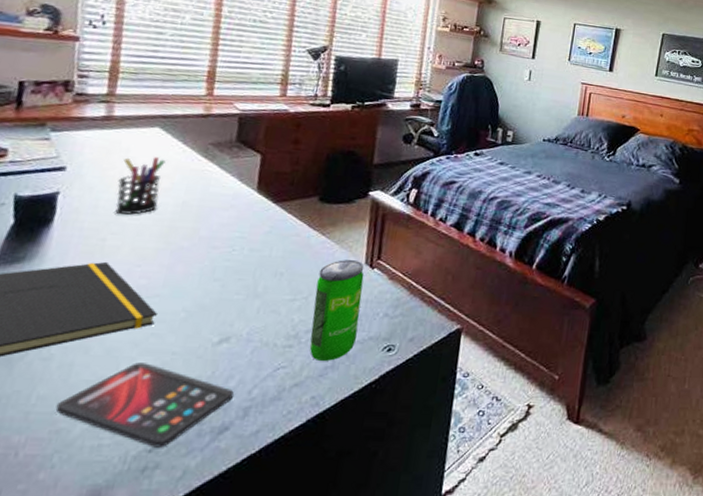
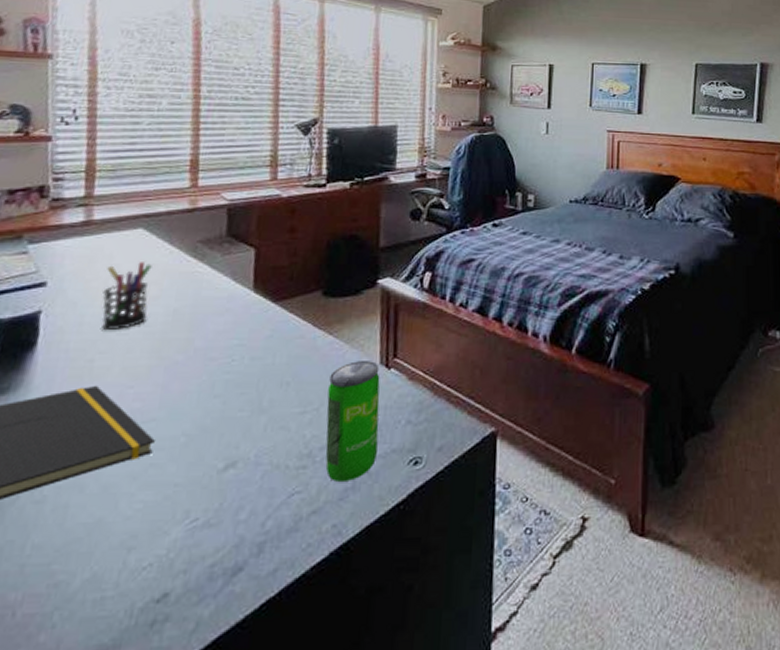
smartphone: present [55,362,234,448] -> none [52,498,245,597]

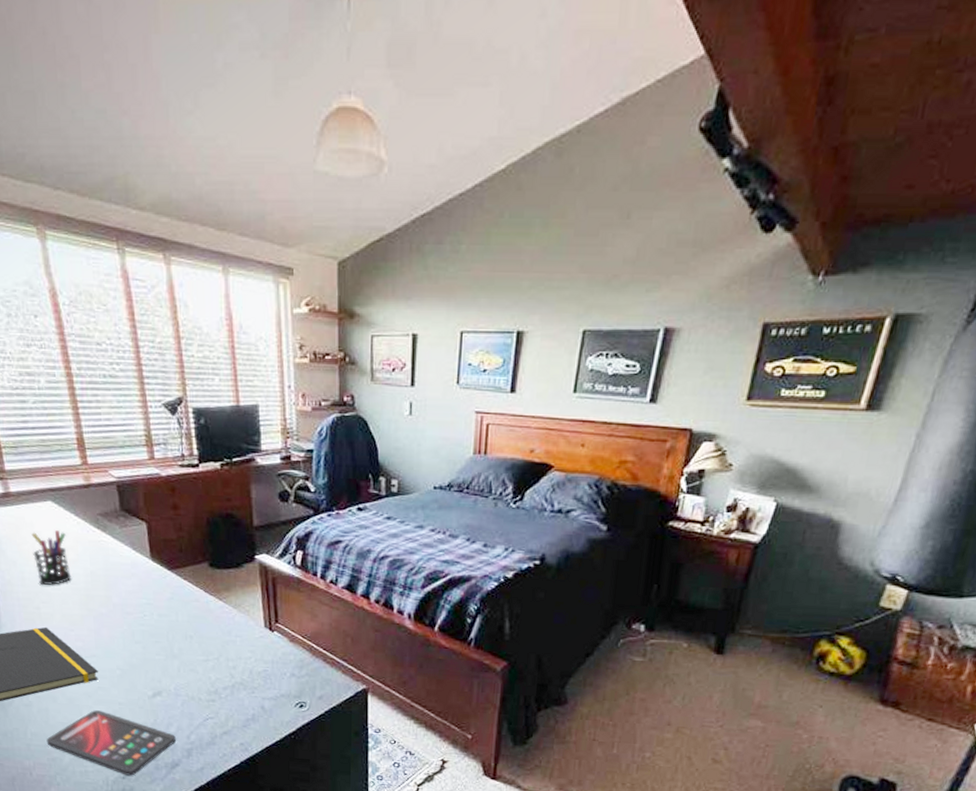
smartphone: none [52,498,245,597] -> present [46,710,176,776]
beverage can: present [325,361,380,482] -> none [224,623,269,714]

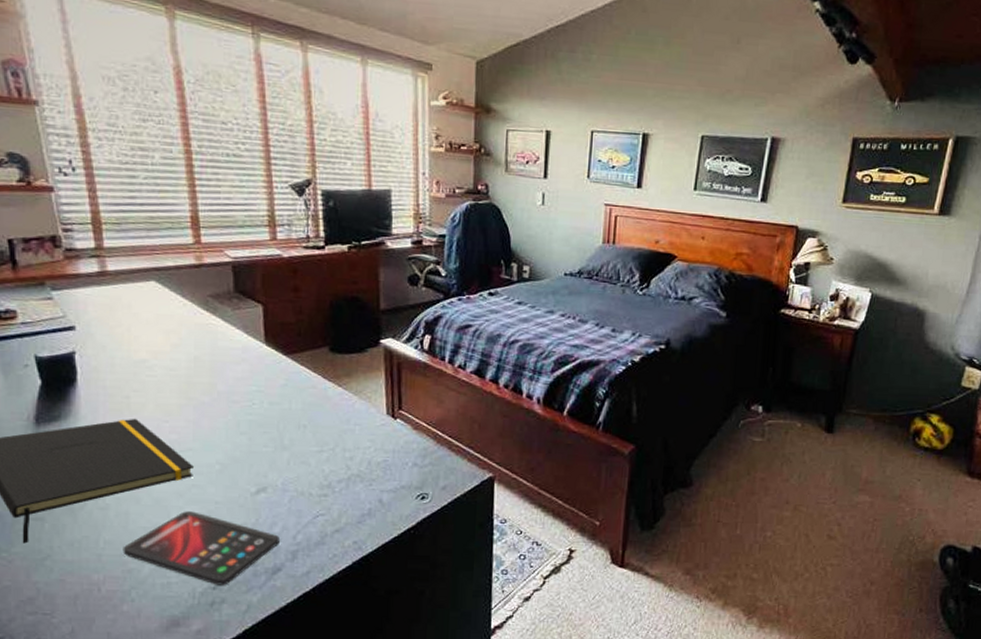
pen holder: present [31,530,72,586] -> none [128,312,171,373]

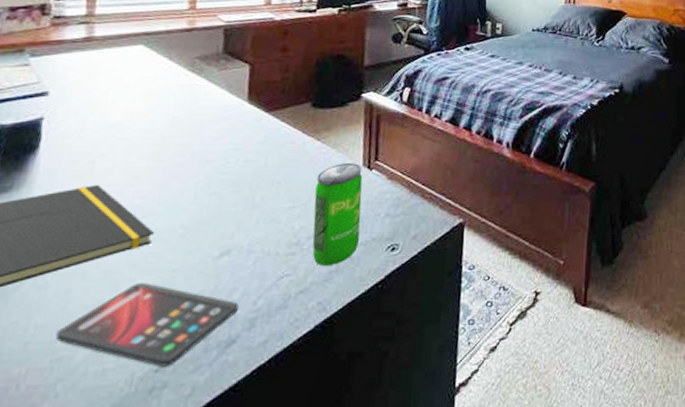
beverage can: none [341,411,389,509] -> present [312,163,363,266]

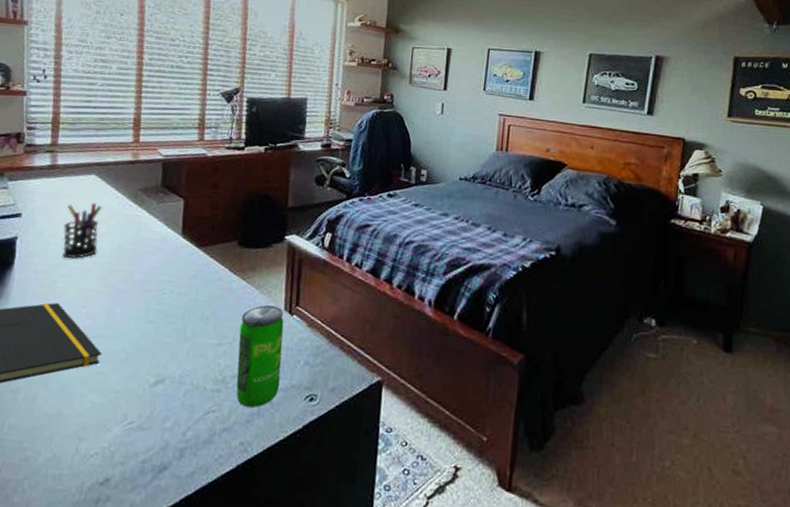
smartphone: present [55,283,238,367] -> none [23,399,170,482]
pen holder: none [103,75,152,136] -> present [62,203,102,259]

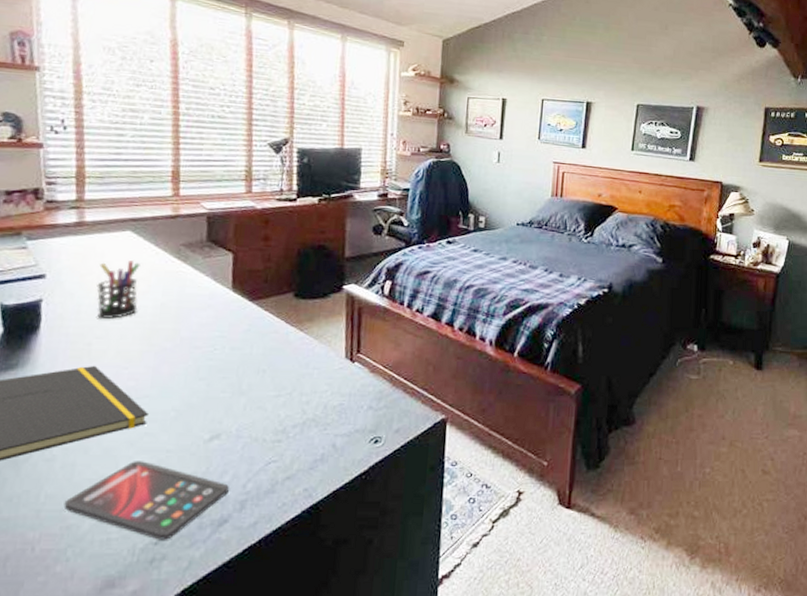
smartphone: none [23,399,170,482] -> present [63,461,229,540]
beverage can: present [236,305,284,408] -> none [297,355,345,454]

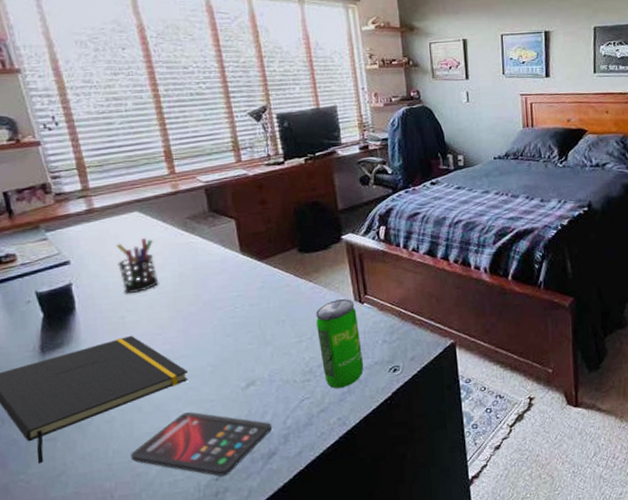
beverage can: none [297,355,345,454] -> present [316,299,363,389]

